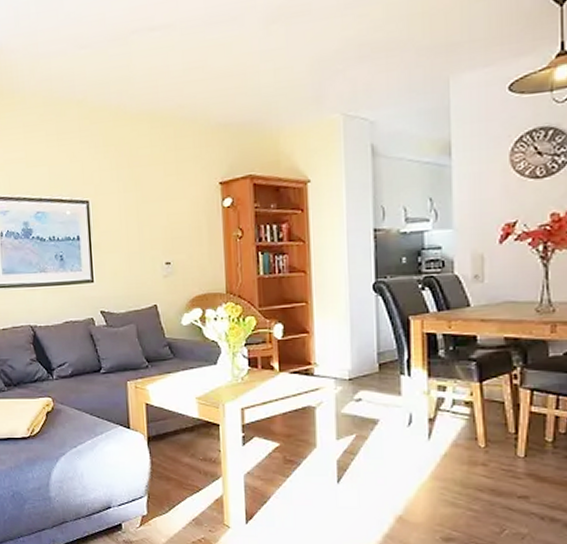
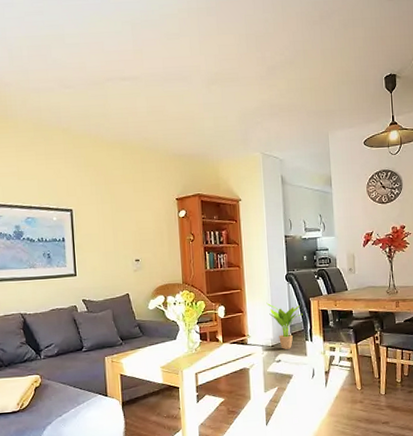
potted plant: none [343,320,397,385] -> present [266,302,303,349]

